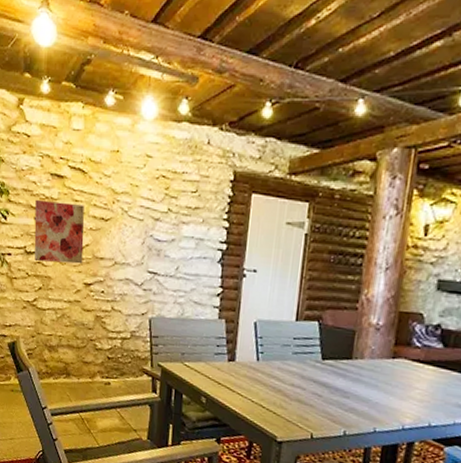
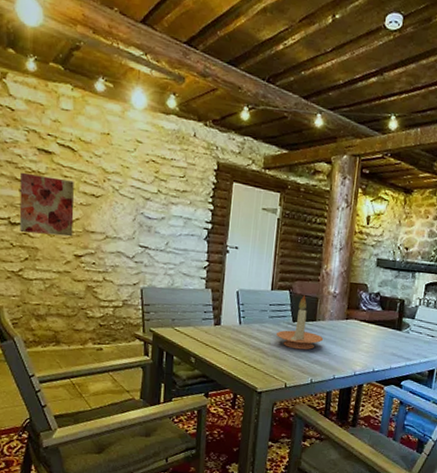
candle holder: none [301,327,362,395] -> present [276,295,324,350]

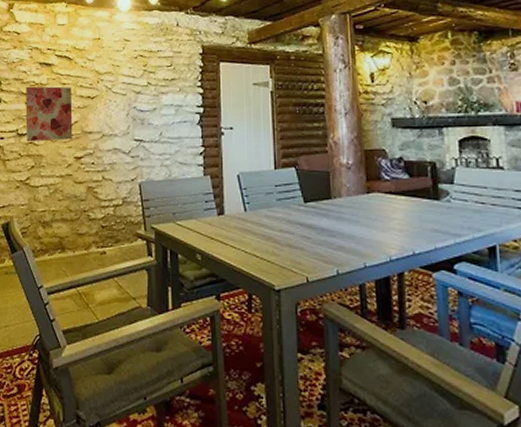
candle holder: present [276,295,324,350] -> none [288,171,344,235]

